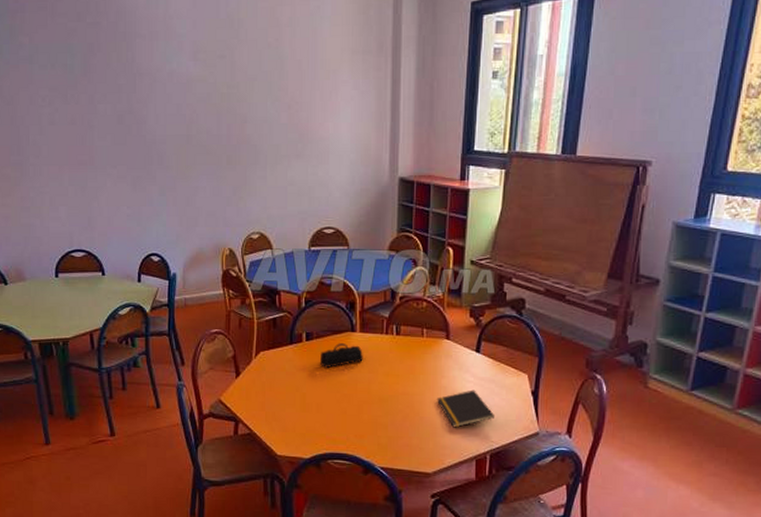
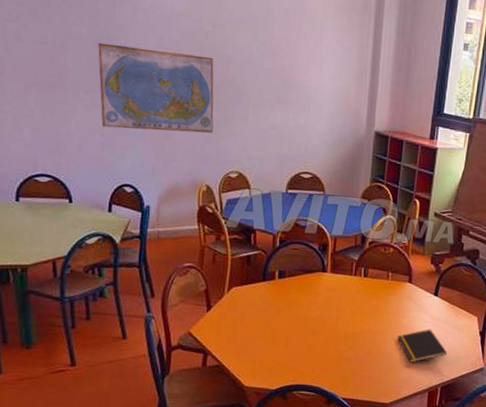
world map: none [122,117,233,199] -> present [98,42,214,133]
pencil case: present [319,342,363,368] -> none [290,281,332,305]

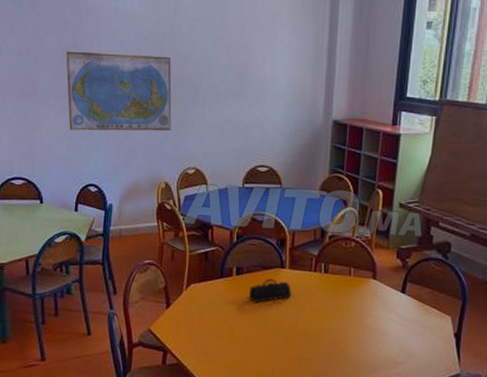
pencil case: none [290,281,332,305] -> present [248,278,291,302]
notepad: present [397,329,448,363] -> none [362,329,418,366]

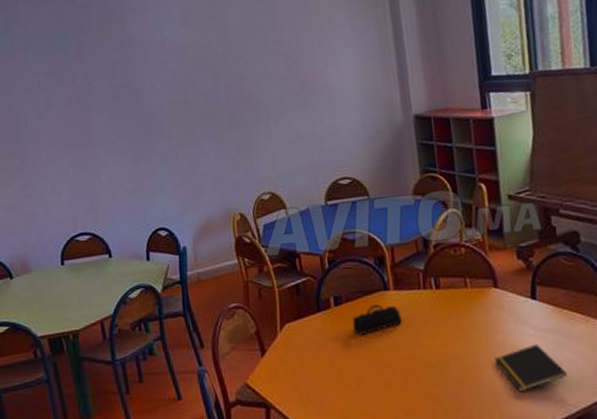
world map: present [66,51,172,131] -> none [117,78,238,174]
notepad: none [362,329,418,366] -> present [495,344,568,392]

